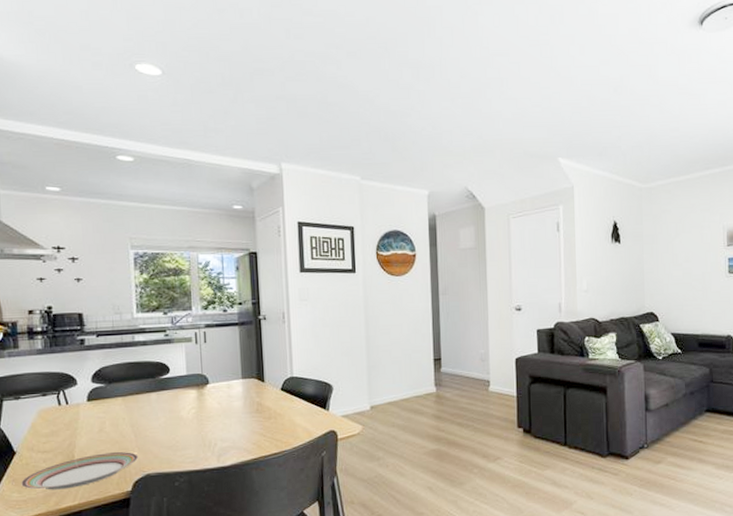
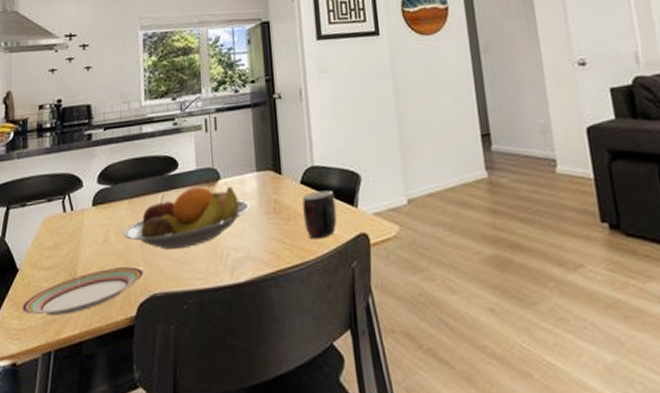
fruit bowl: none [118,389,237,439] -> present [123,186,252,250]
mug: none [282,396,311,434] -> present [302,190,337,240]

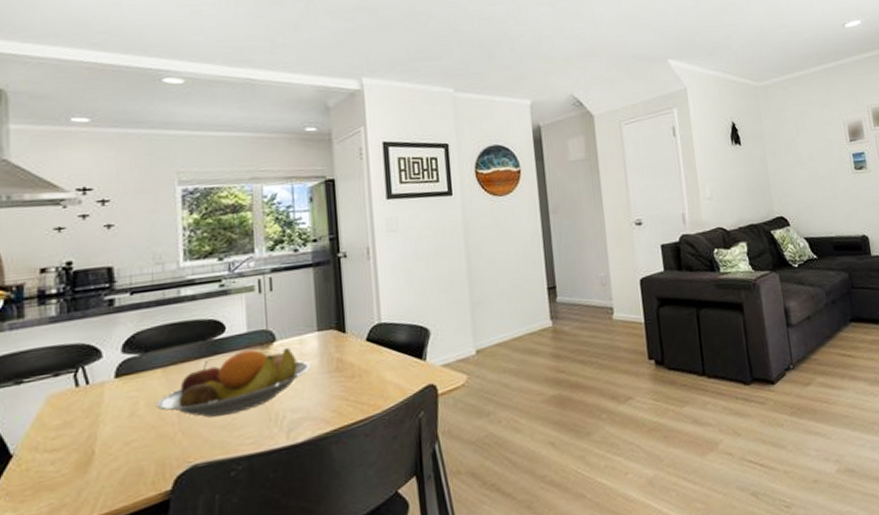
plate: present [22,266,144,316] -> none [18,438,183,504]
mug: present [302,190,337,240] -> none [368,345,405,394]

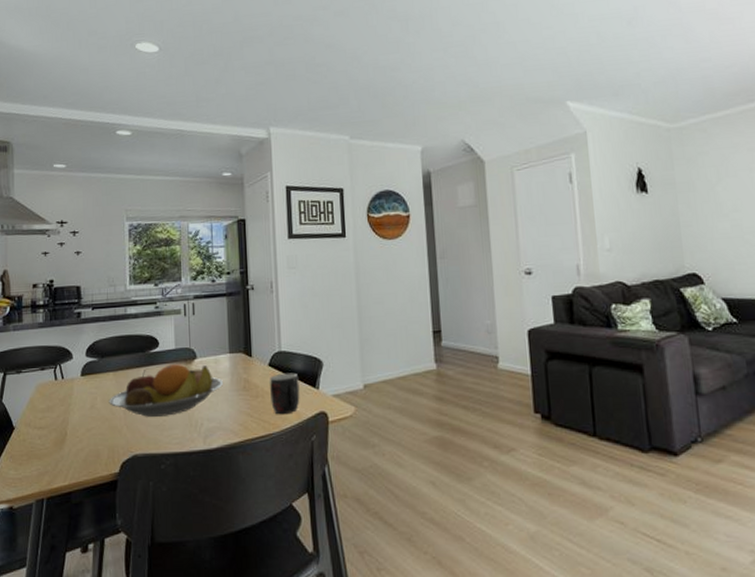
mug: none [368,345,405,394] -> present [270,373,300,415]

